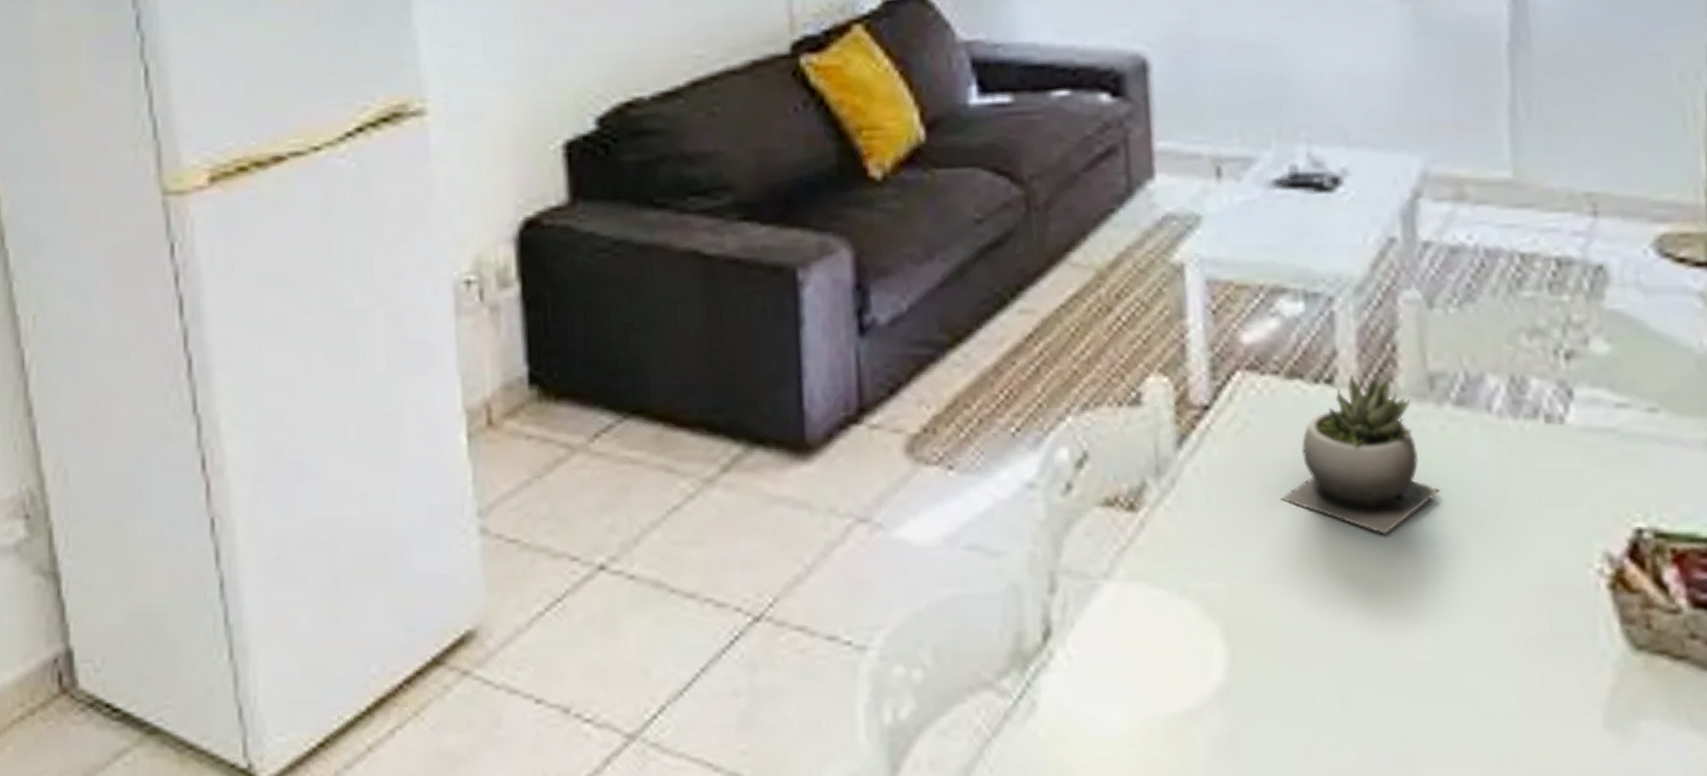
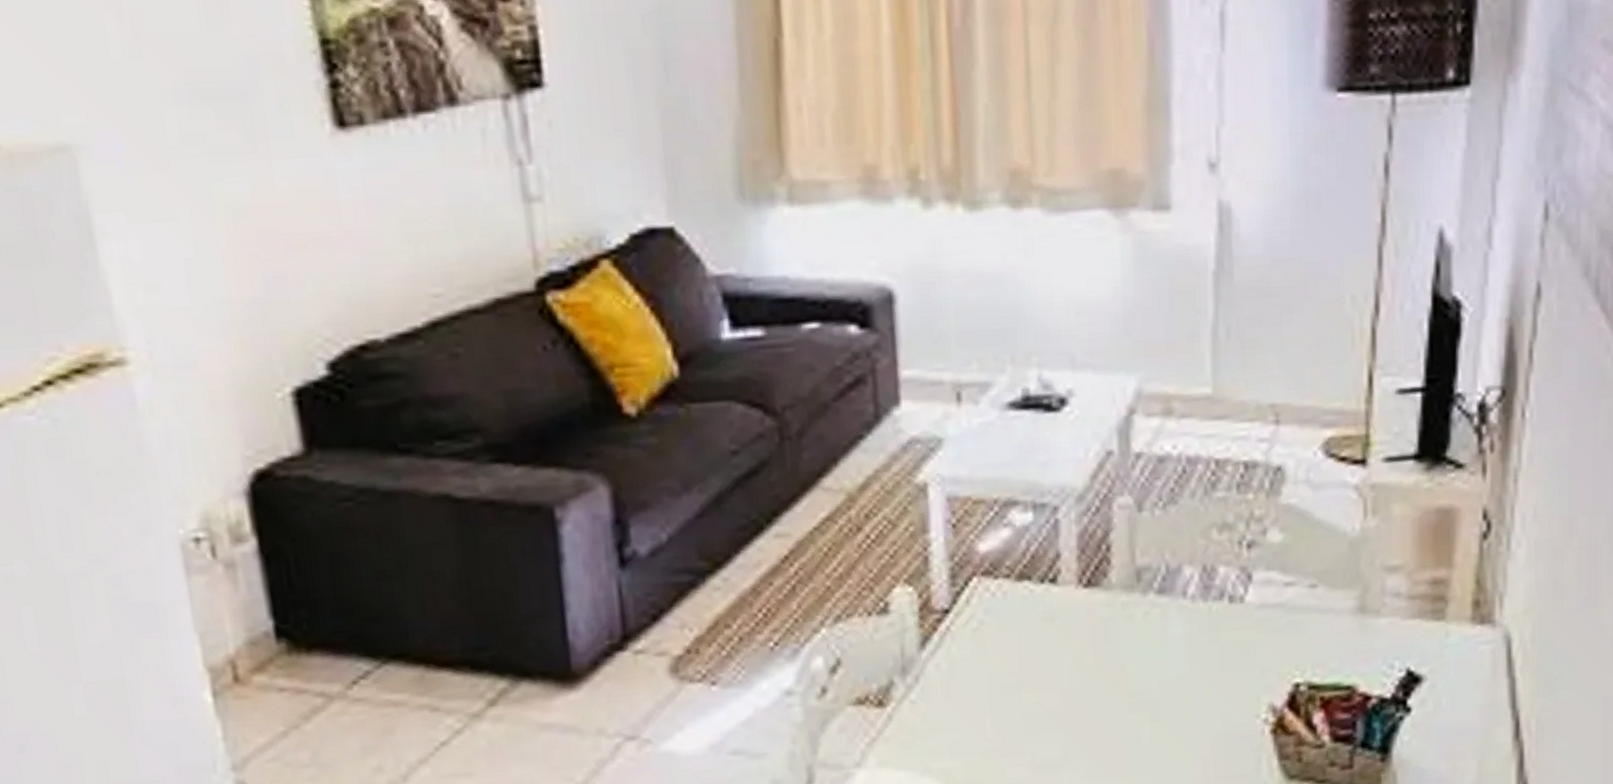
succulent plant: present [1280,373,1441,534] -> none [1010,572,1143,707]

